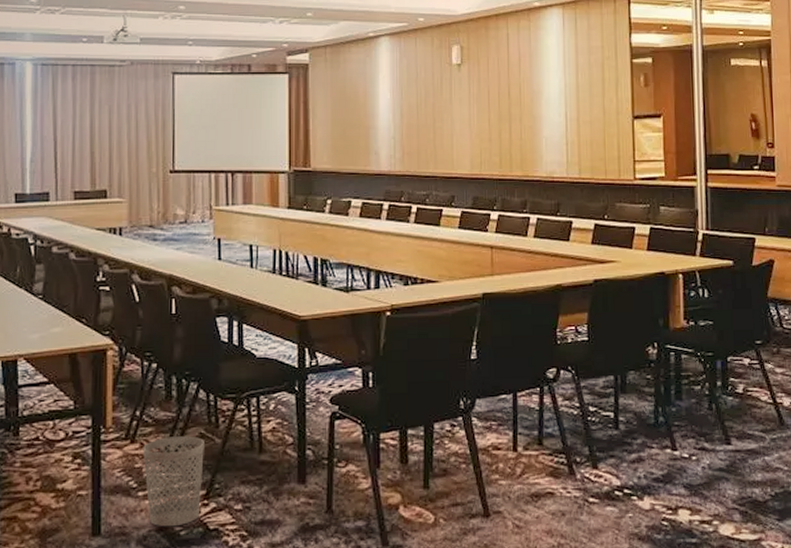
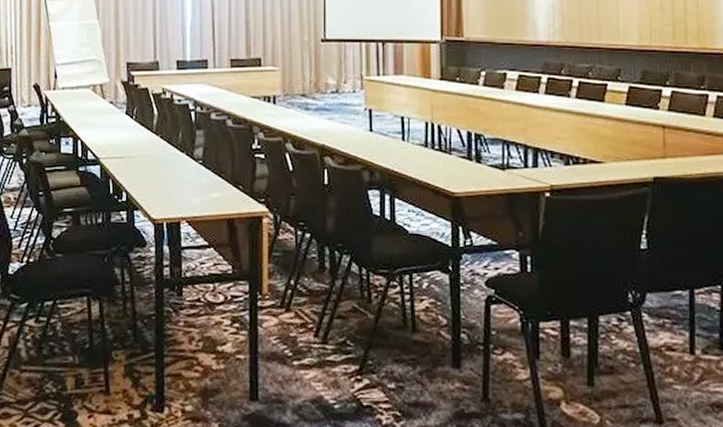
wastebasket: present [143,436,204,527] -> none [297,308,357,400]

